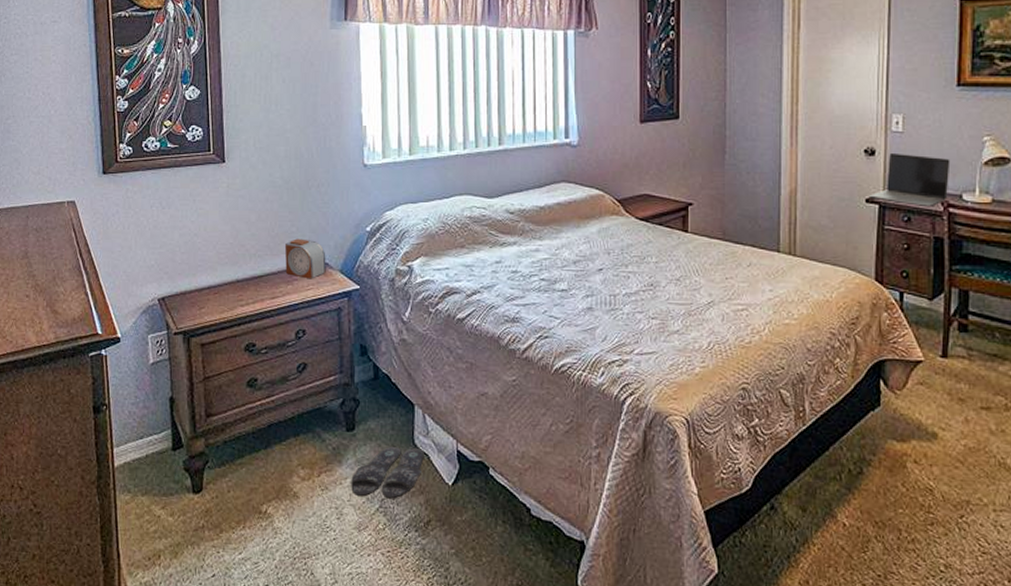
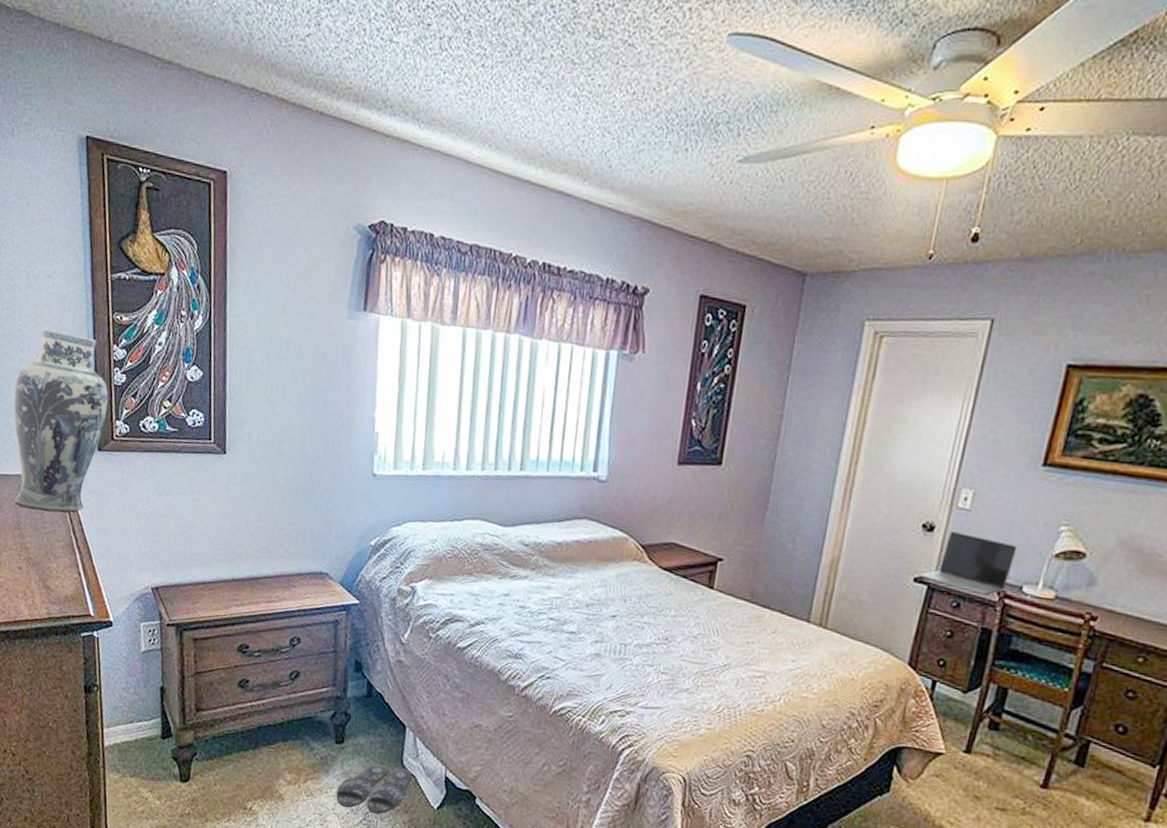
vase: none [21,68,112,237] -> present [13,329,109,513]
alarm clock: present [285,238,326,279] -> none [283,543,327,588]

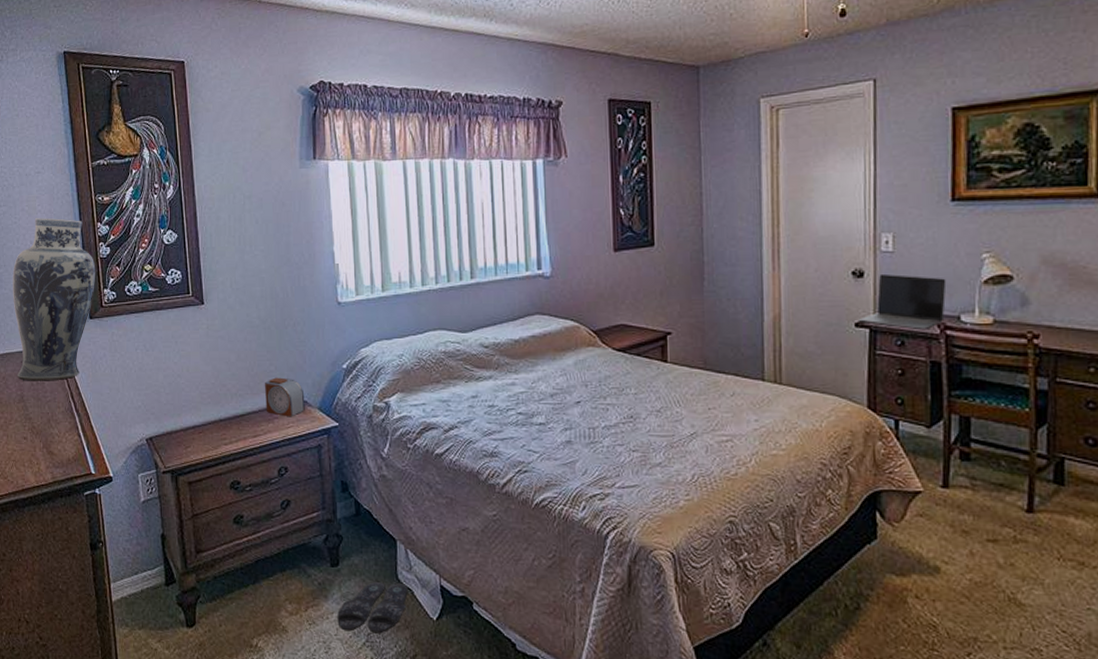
alarm clock: none [283,543,327,588] -> present [265,377,305,417]

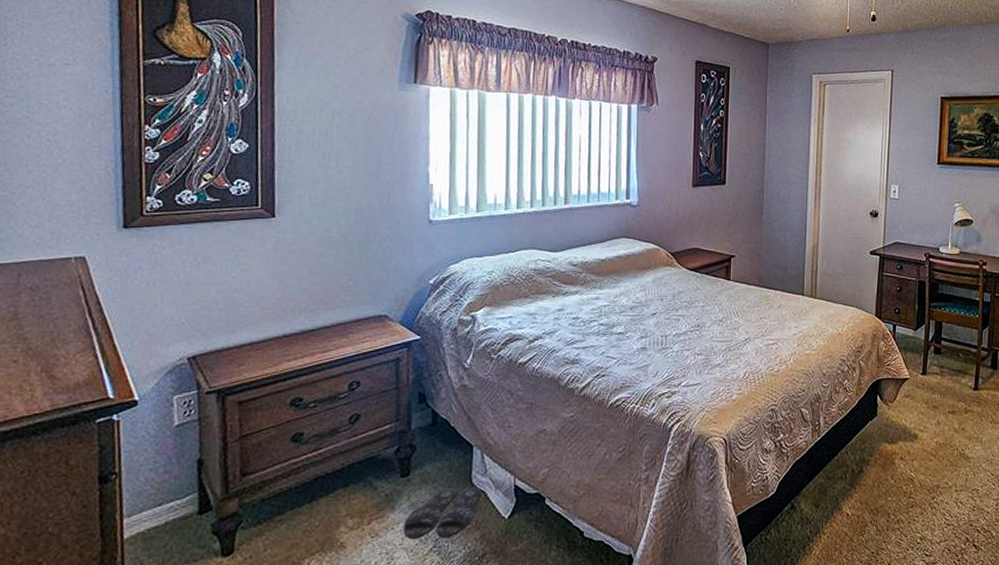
vase: present [12,218,96,381] -> none [10,114,138,296]
alarm clock: present [265,377,305,417] -> none [340,292,386,332]
laptop: present [858,275,947,331] -> none [872,216,932,258]

